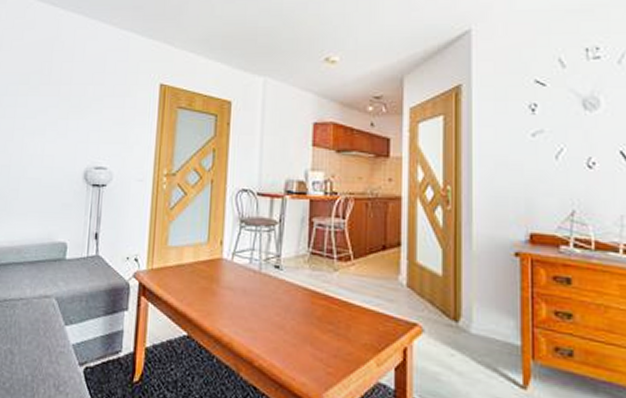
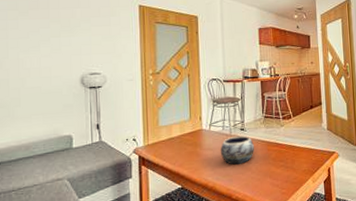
decorative bowl: none [244,275,292,317] -> present [221,135,254,165]

